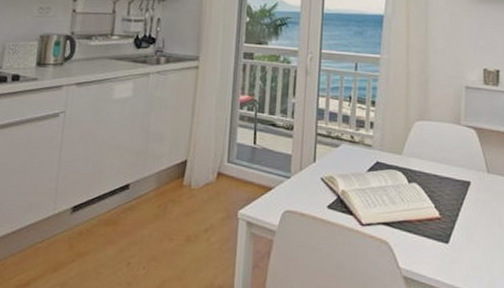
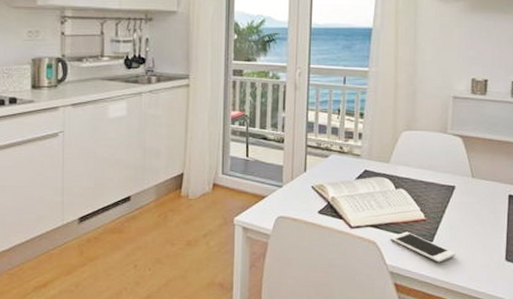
cell phone: none [403,231,473,267] -> present [390,231,455,263]

